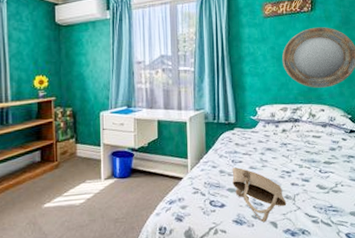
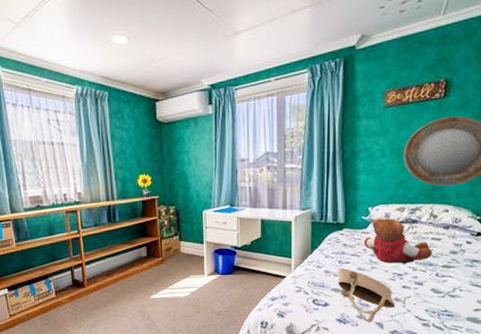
teddy bear: none [254,117,314,162] -> present [364,218,432,264]

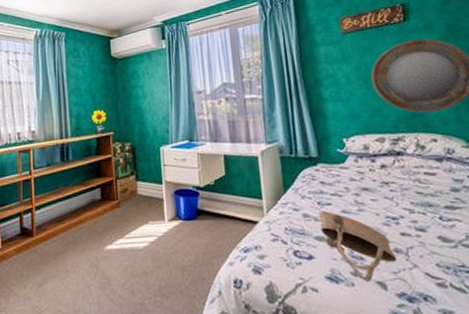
teddy bear: present [364,218,432,264] -> none [344,150,429,205]

